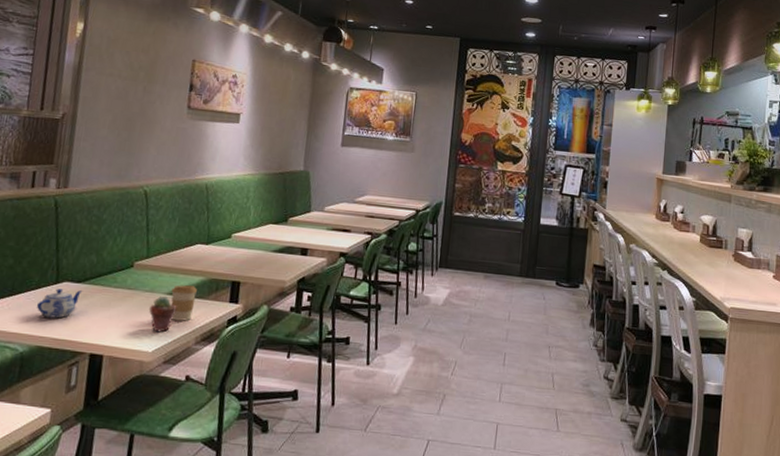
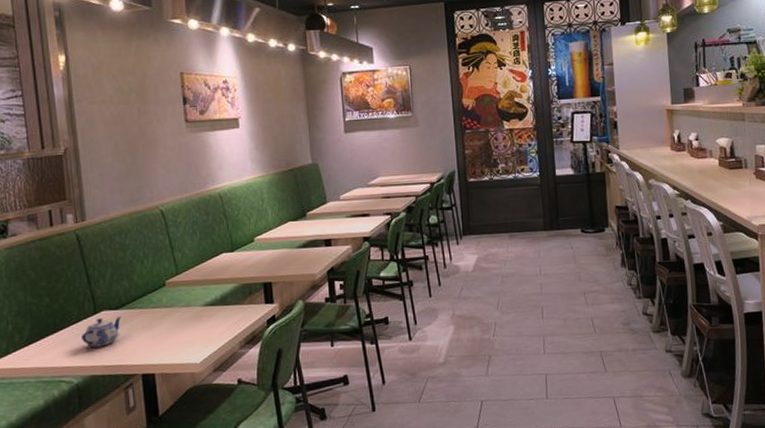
potted succulent: present [148,296,177,332] -> none [188,308,216,344]
coffee cup: present [171,285,197,321] -> none [207,294,232,330]

